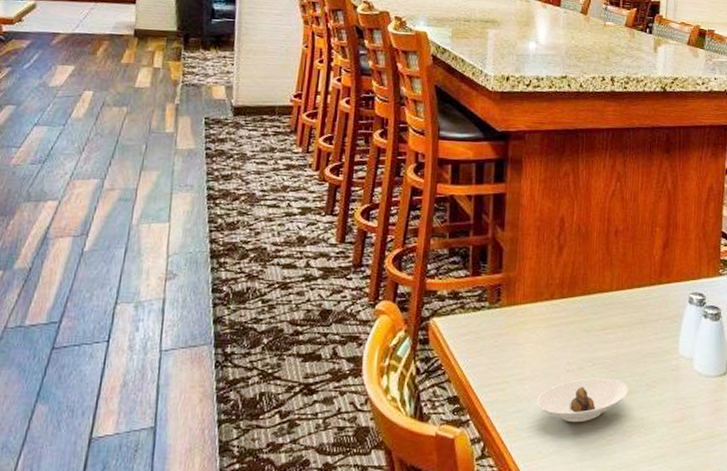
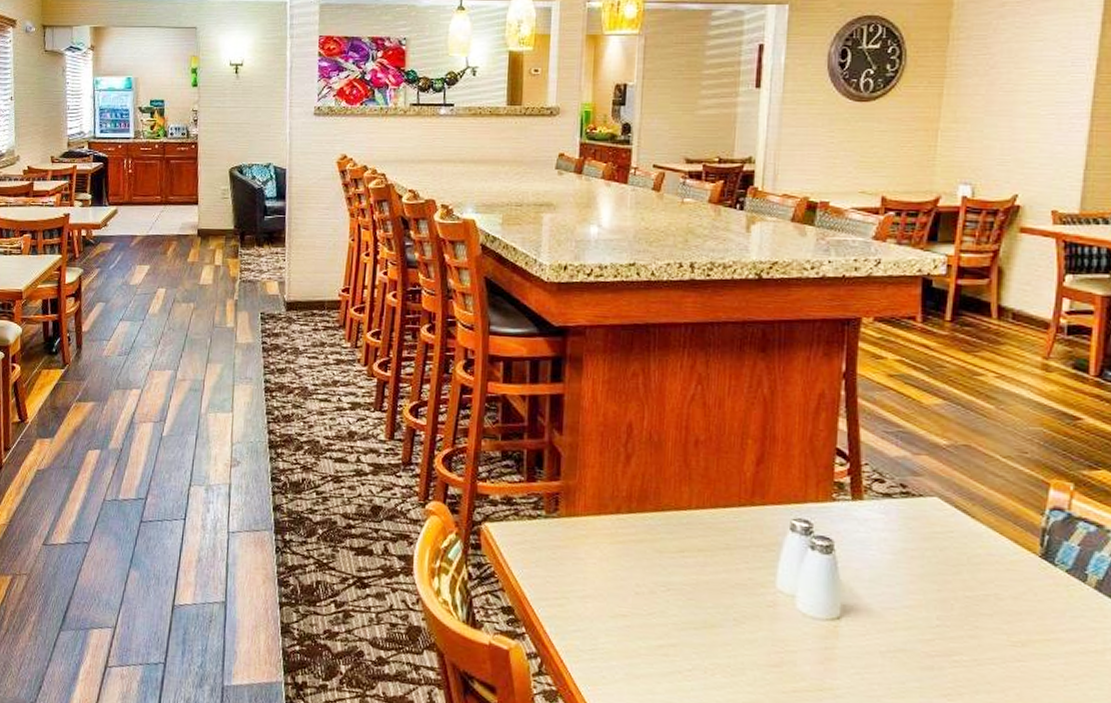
saucer: present [536,378,629,423] -> none [599,604,712,652]

